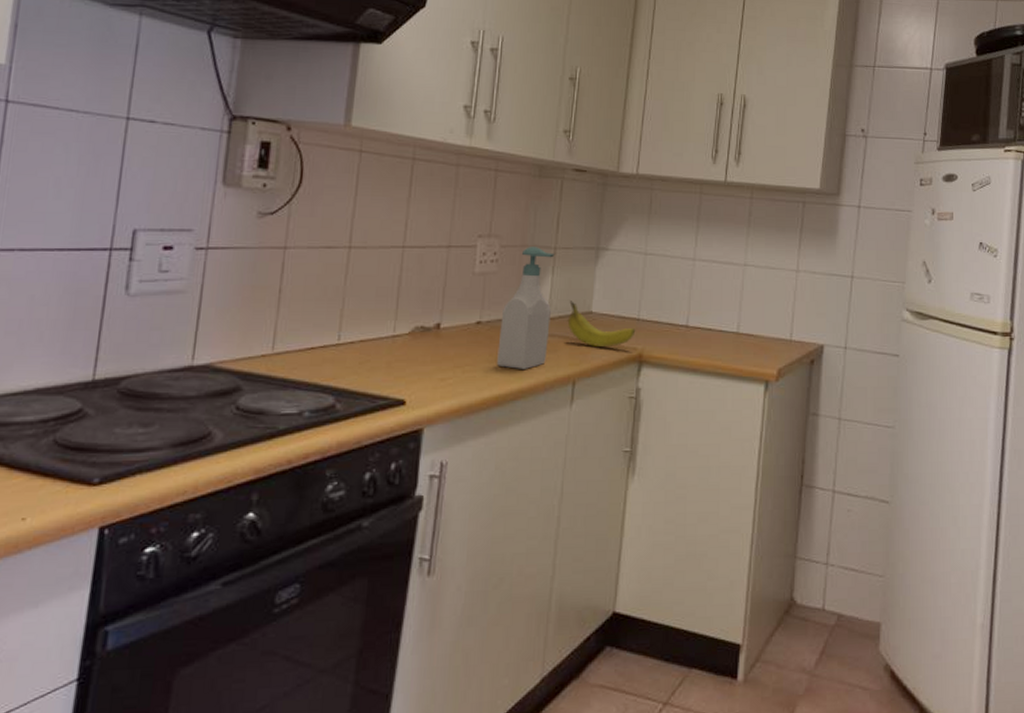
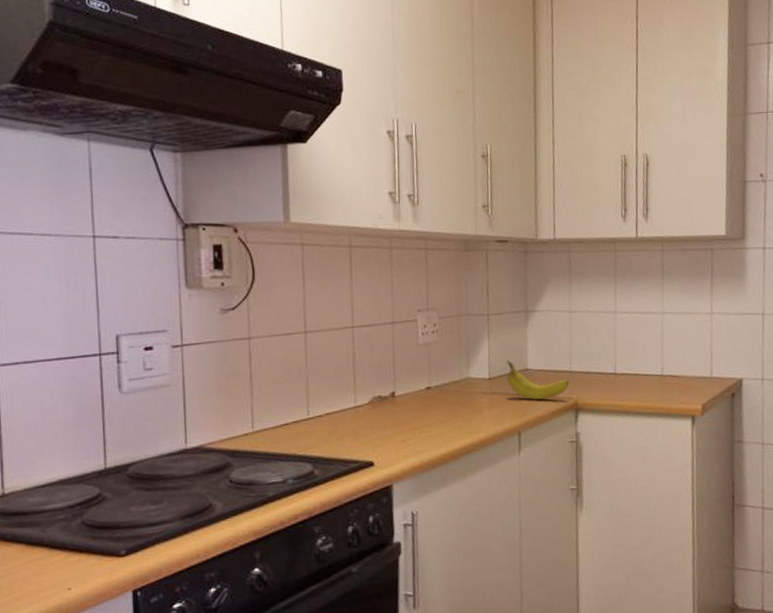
soap bottle: present [497,247,555,369] -> none [447,315,493,426]

